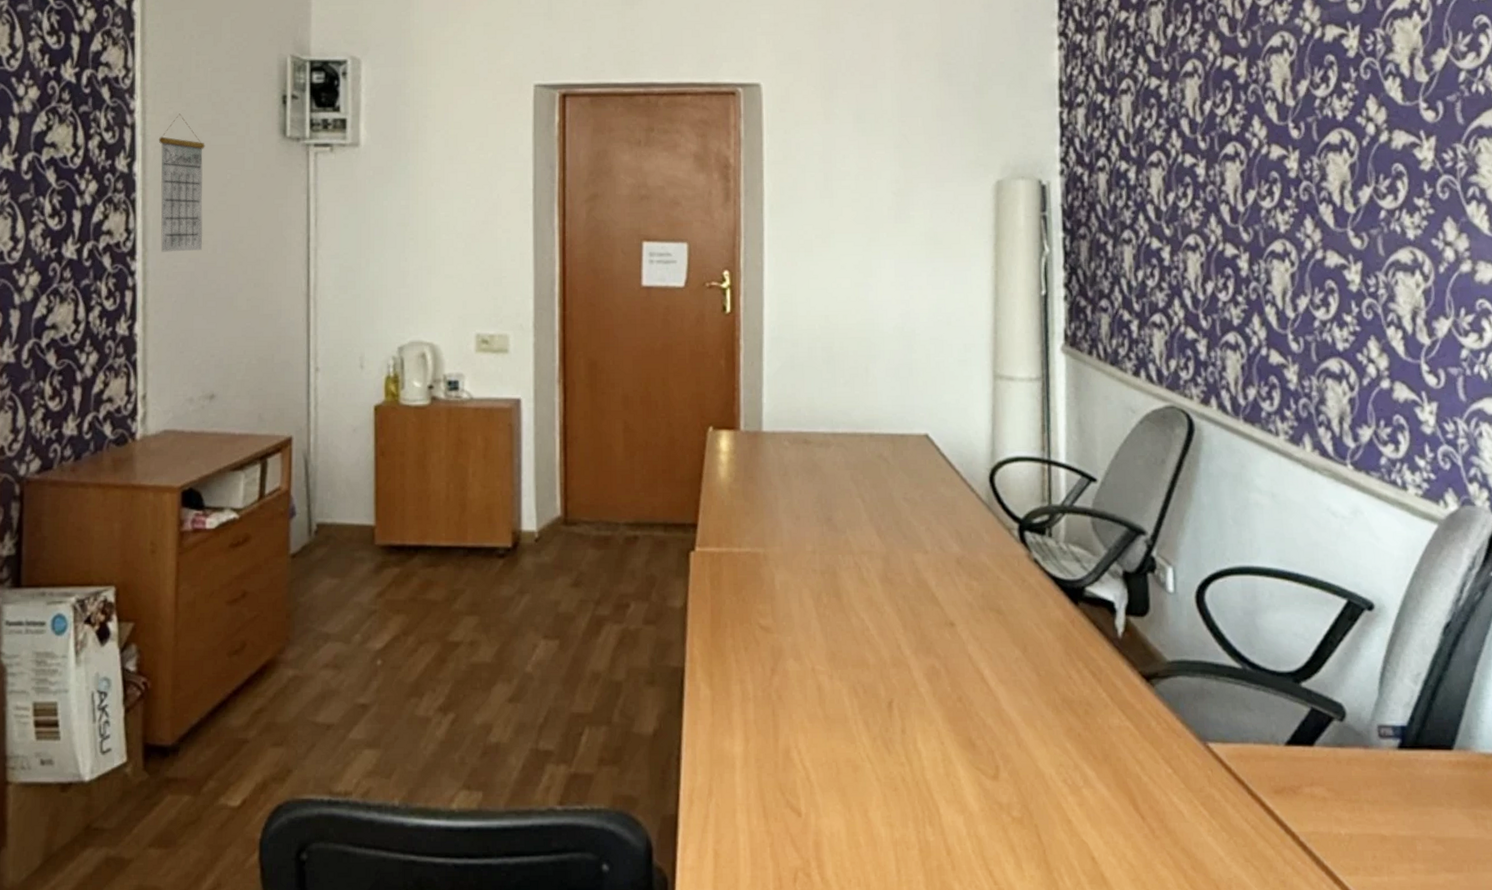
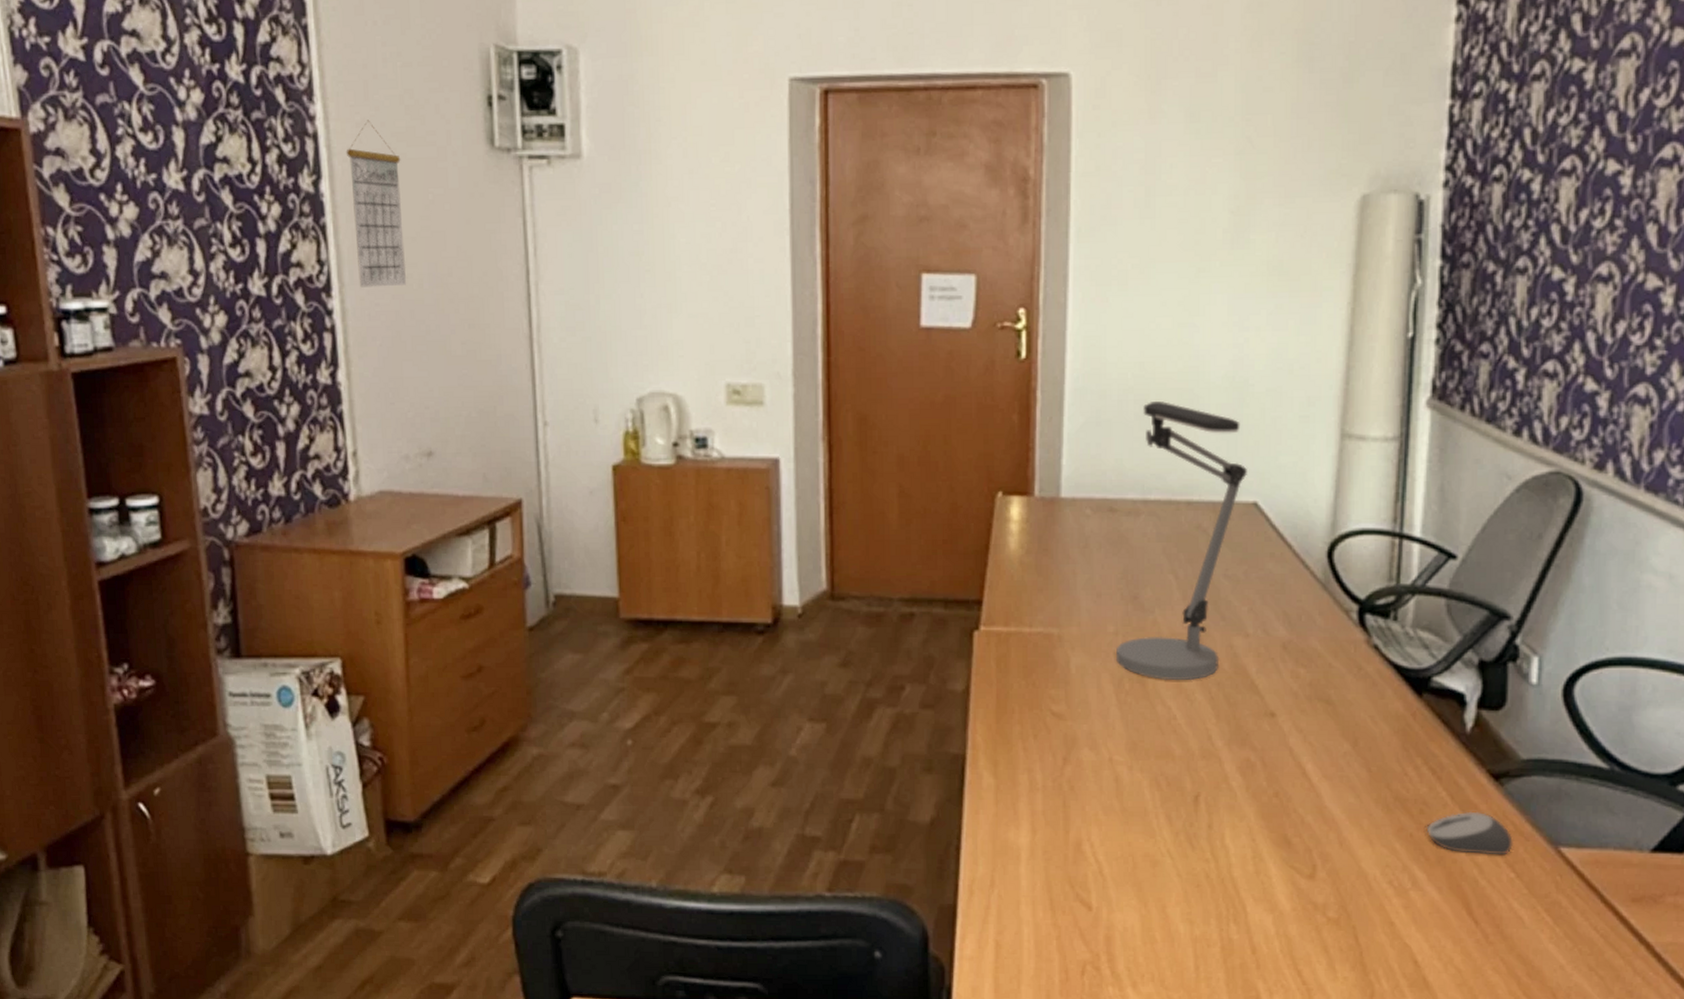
desk lamp: none [815,348,918,595] -> present [1116,401,1247,681]
computer mouse: none [1092,711,1168,752] -> present [1426,811,1513,855]

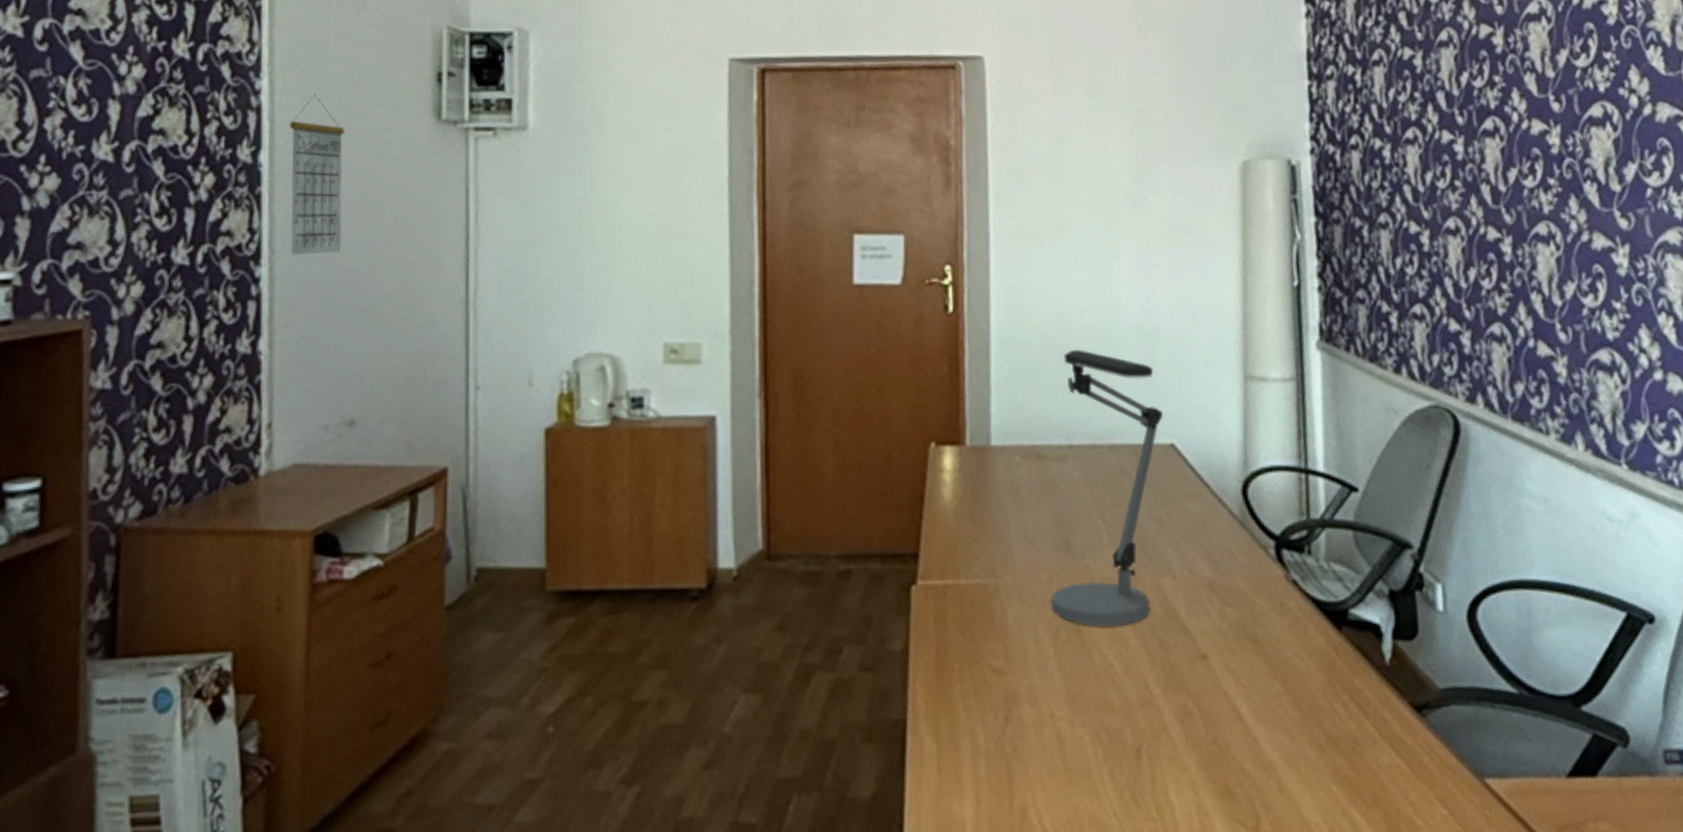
computer mouse: present [1426,811,1513,855] -> none [1360,746,1442,792]

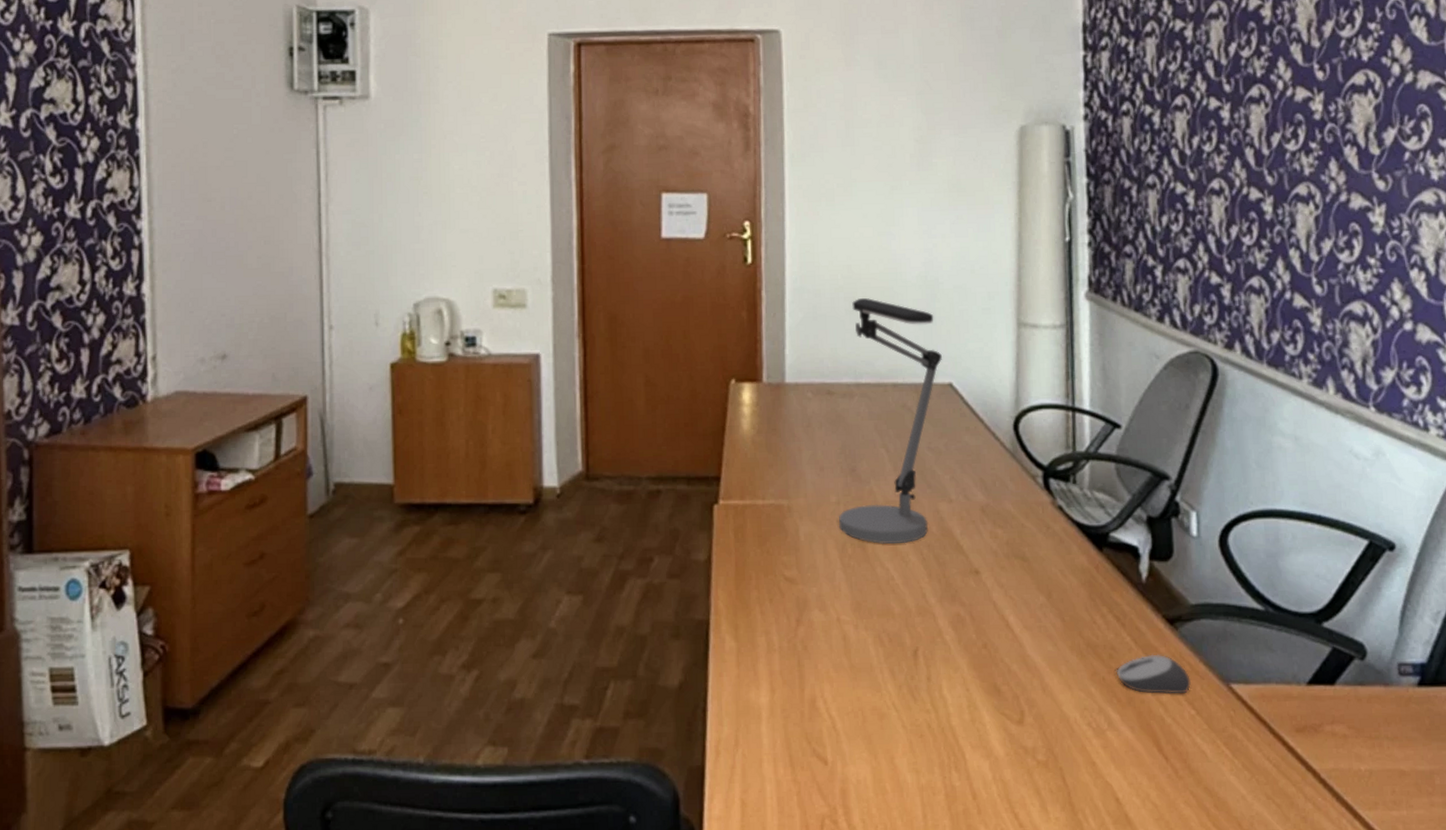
calendar: present [289,94,345,255] -> none [161,67,210,210]
computer mouse: none [1360,746,1442,792] -> present [1116,654,1191,694]

